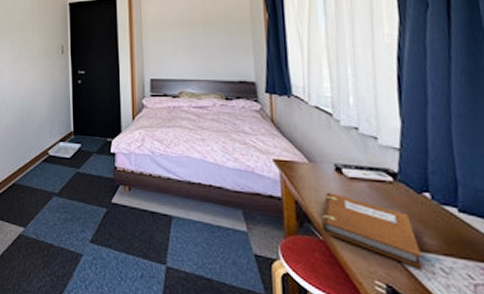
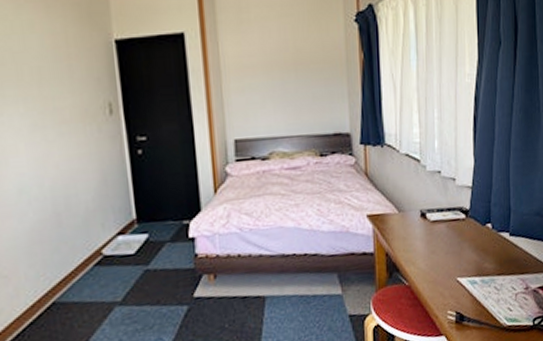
notebook: present [322,192,423,269] -> none [408,238,483,291]

